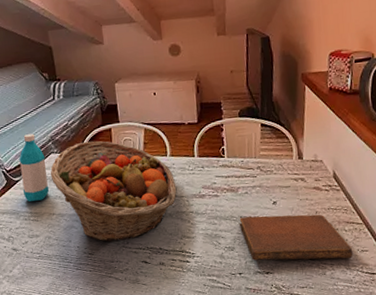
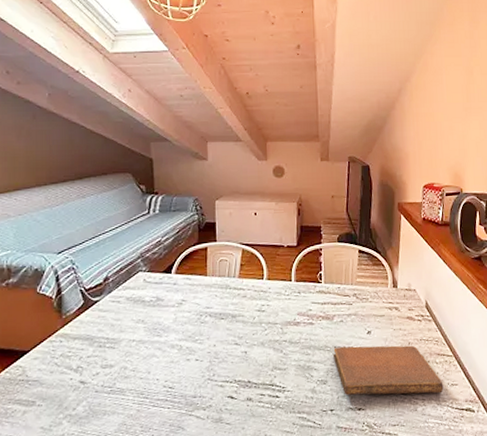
water bottle: present [19,134,50,202] -> none [101,249,132,326]
fruit basket: present [50,141,177,242] -> none [135,260,271,374]

